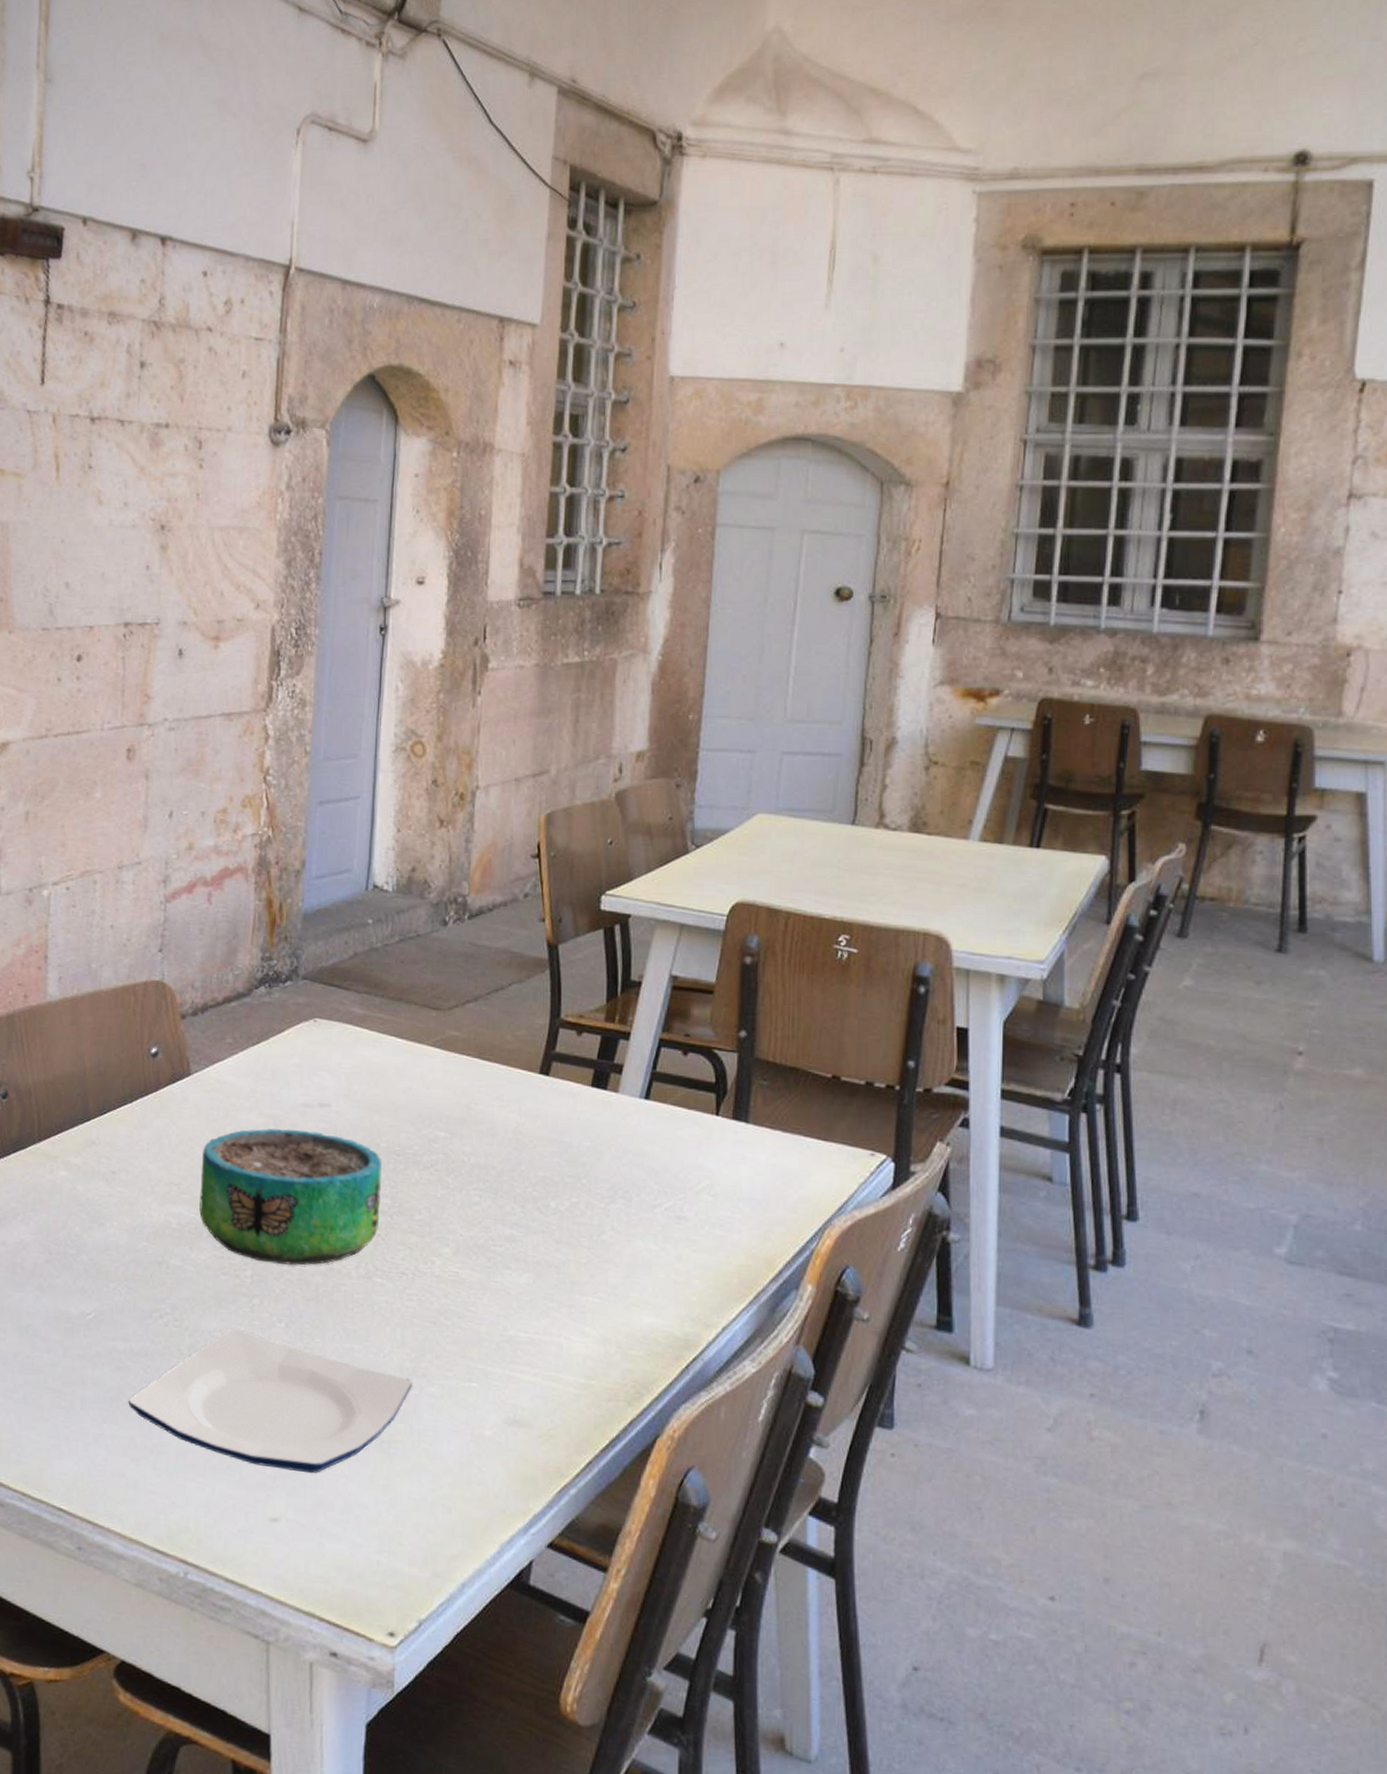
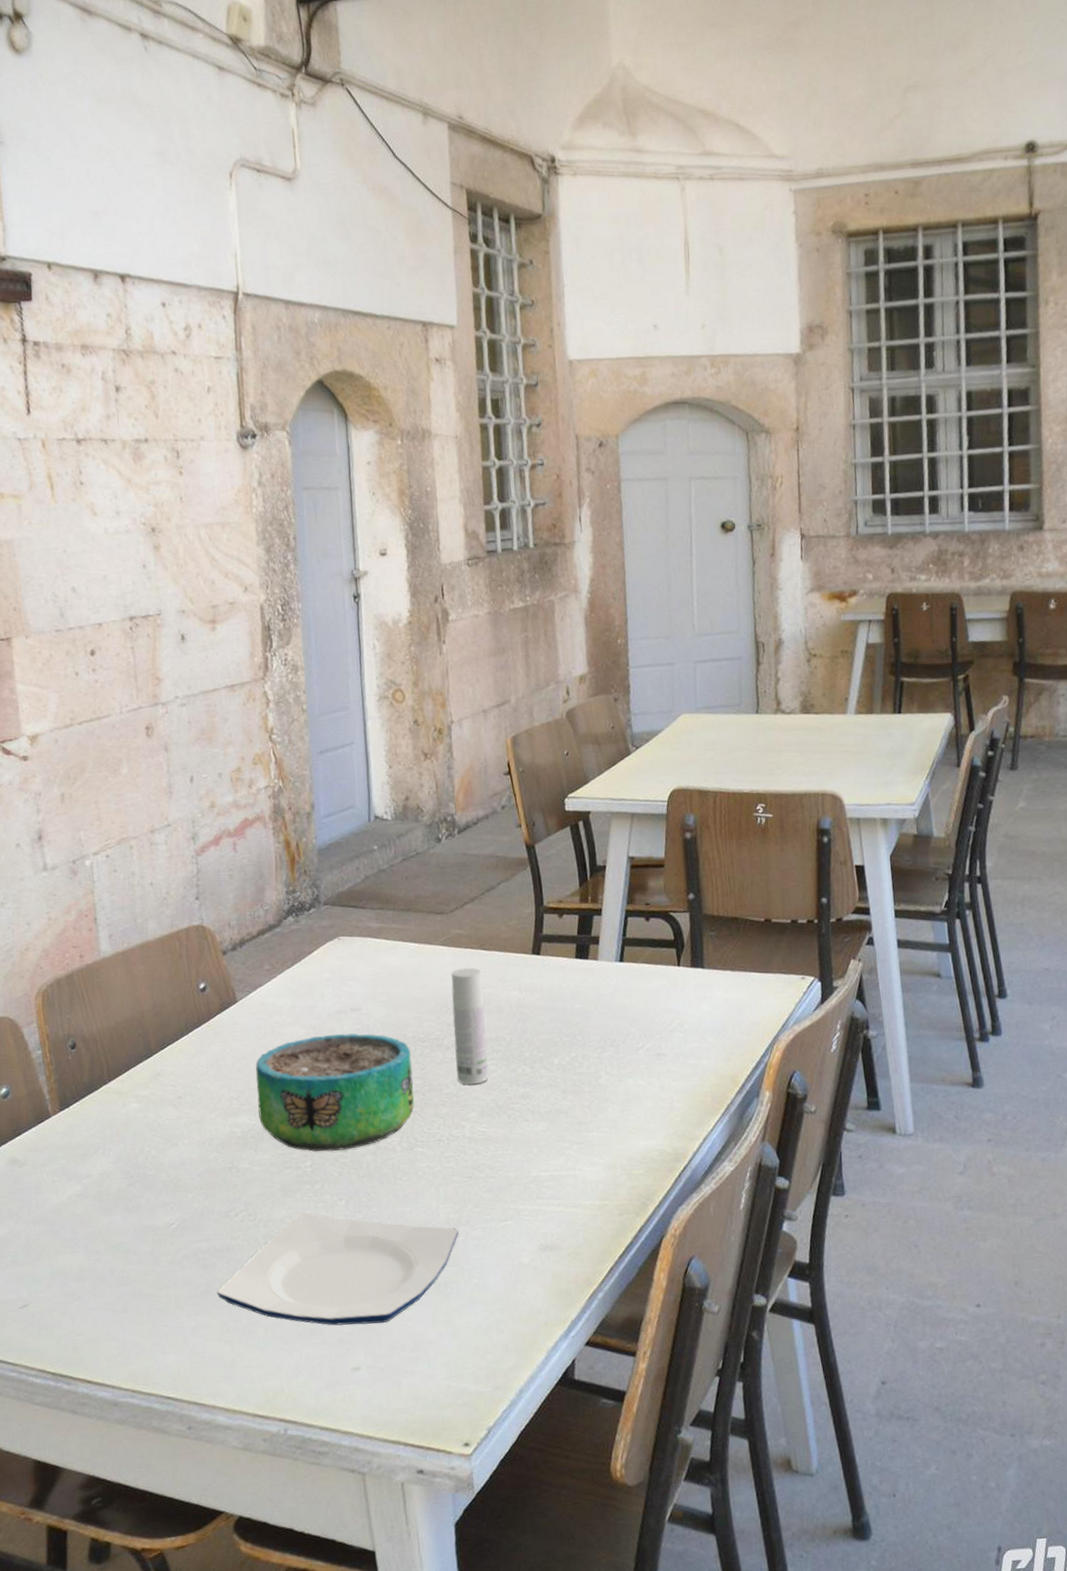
bottle: none [432,1076,476,1215] -> present [450,967,489,1084]

